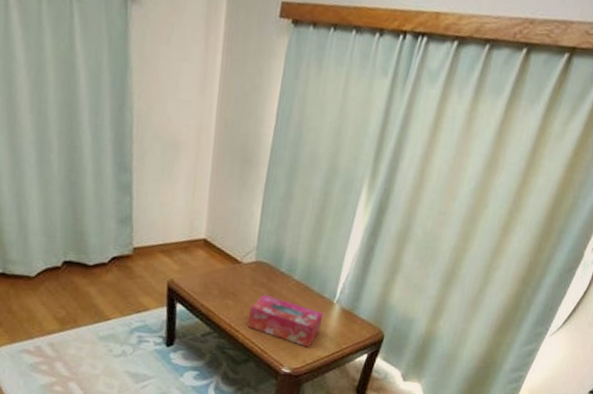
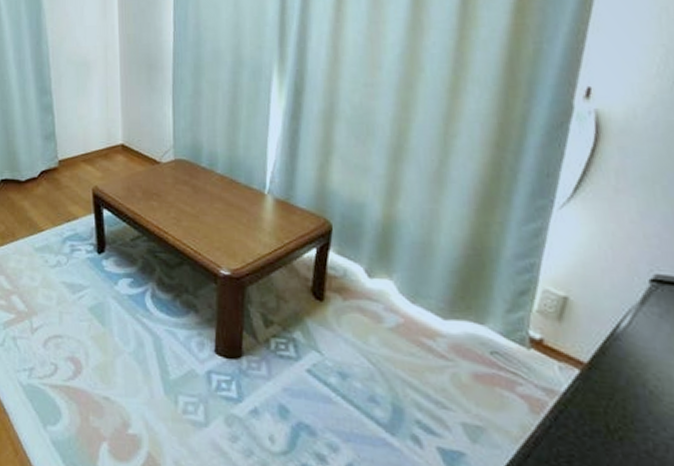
tissue box: present [247,294,324,348] -> none [175,192,256,246]

